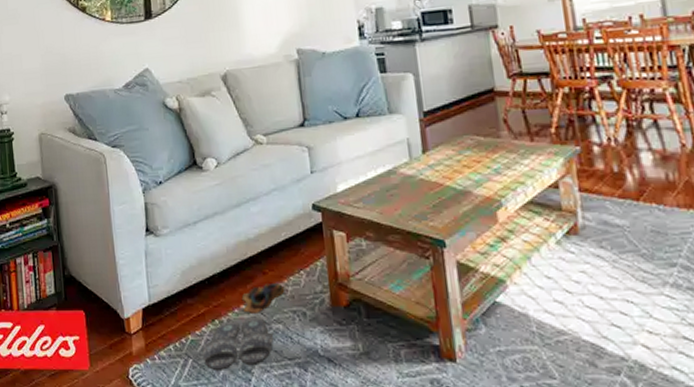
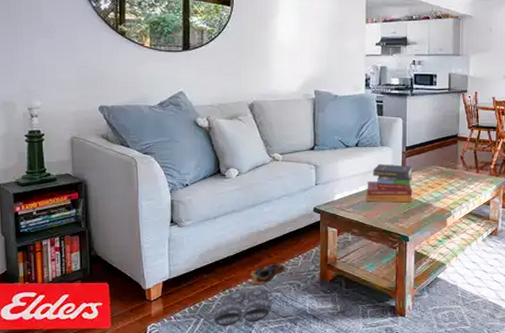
books: none [377,137,443,192] -> present [365,164,413,203]

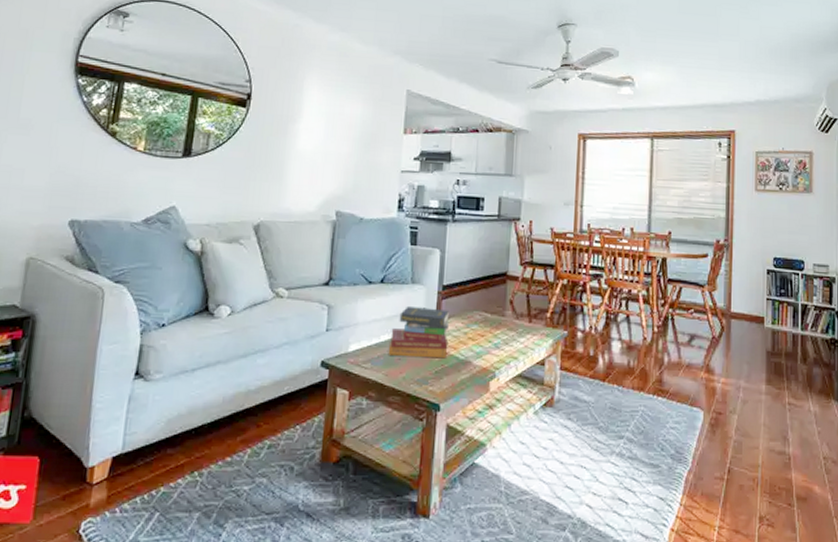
slippers: present [214,287,273,326] -> none [173,469,256,524]
dog toy: present [249,263,285,285] -> none [228,435,277,466]

